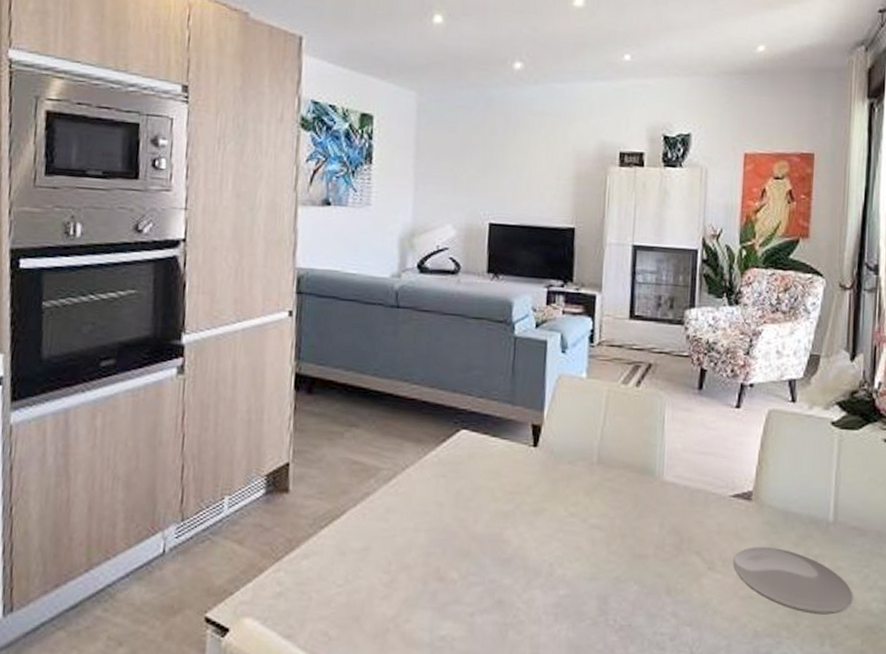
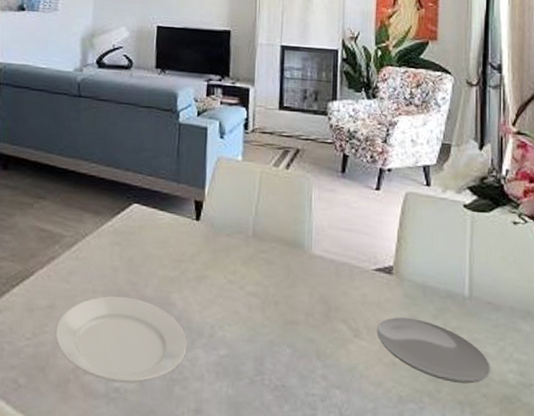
plate: none [371,534,523,630] -> present [55,296,187,383]

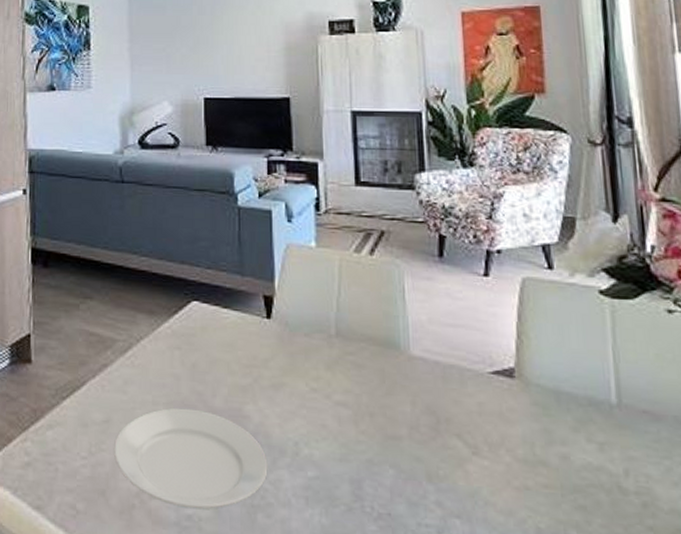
plate: present [376,317,490,384] -> none [500,430,656,513]

